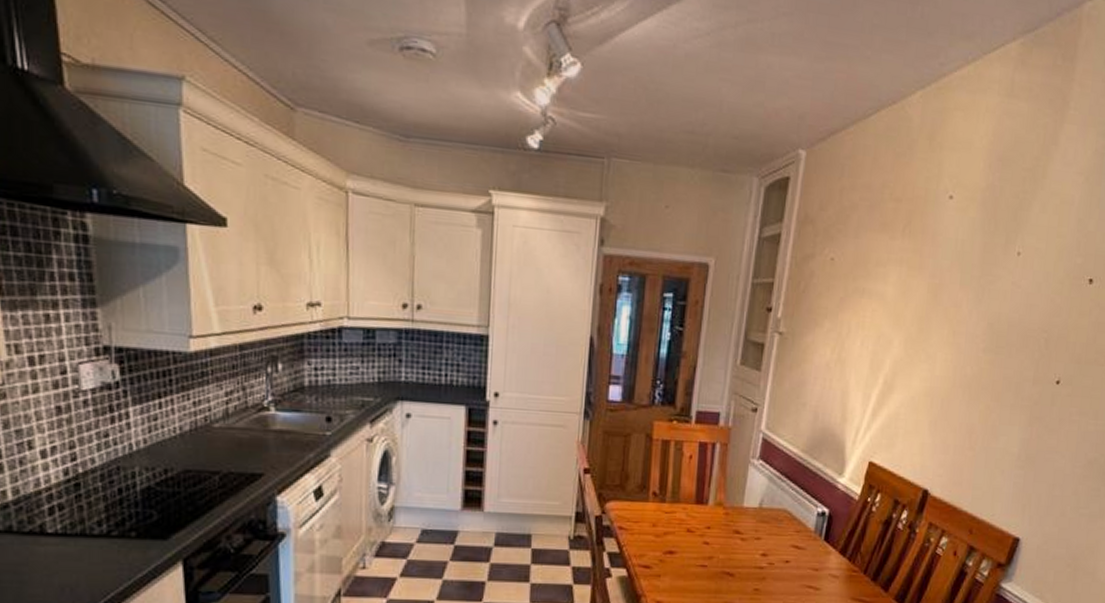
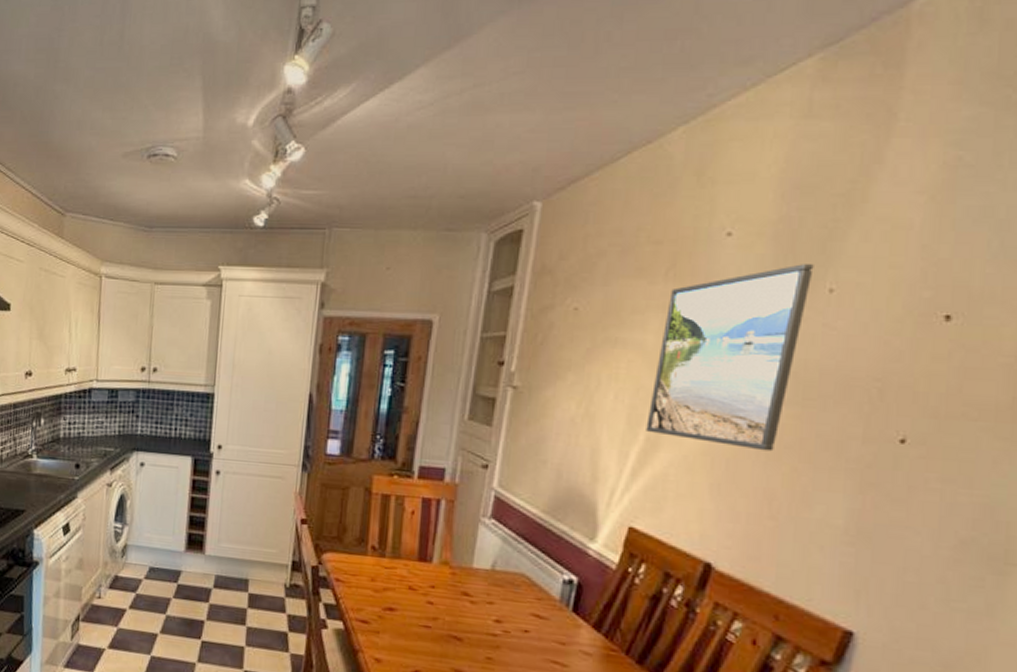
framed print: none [884,229,1009,392] -> present [646,264,814,452]

